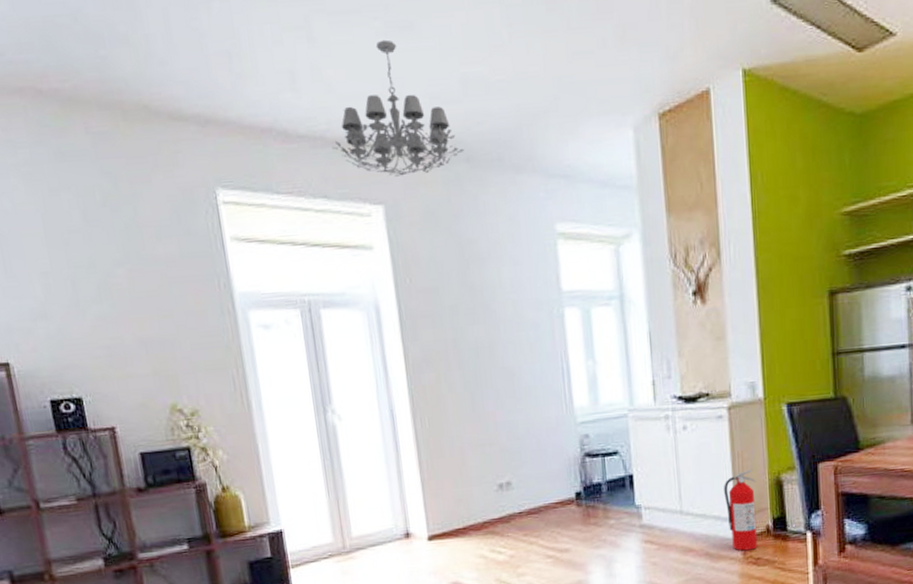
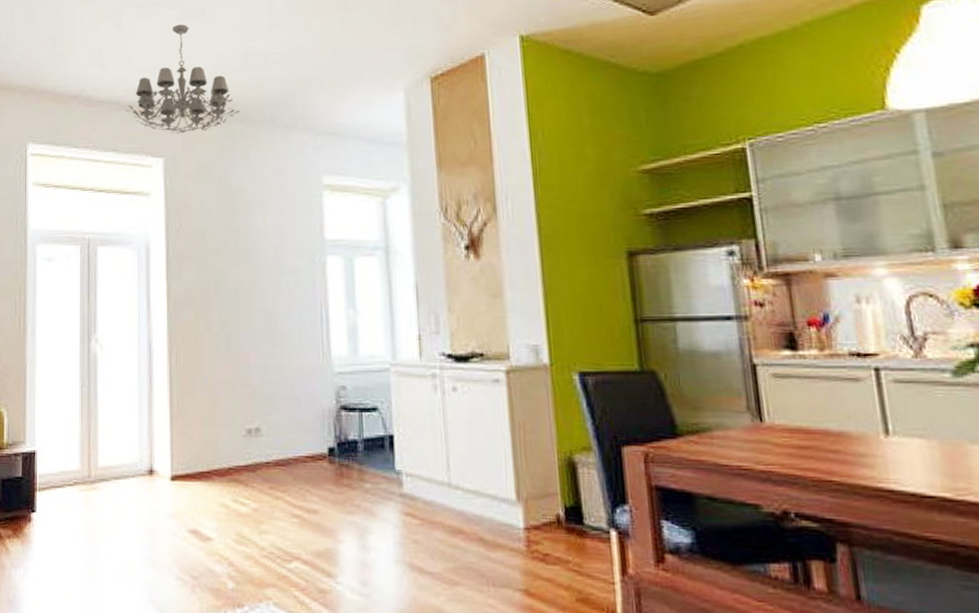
fire extinguisher: present [724,469,758,551] -> none [501,444,546,543]

